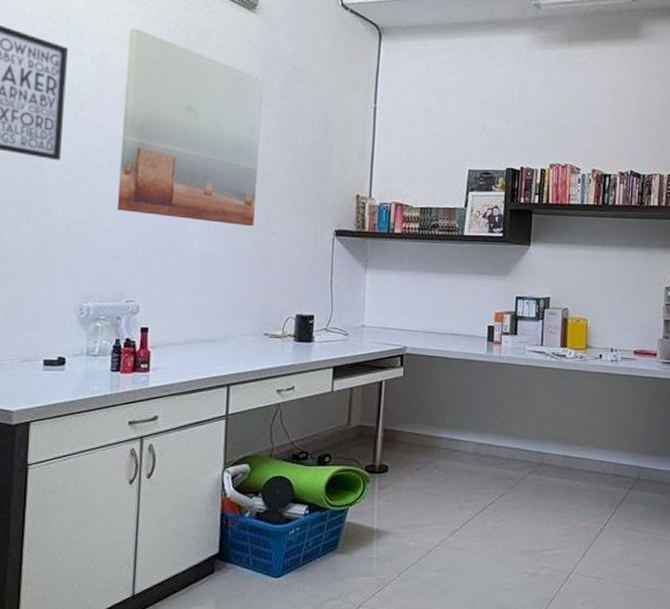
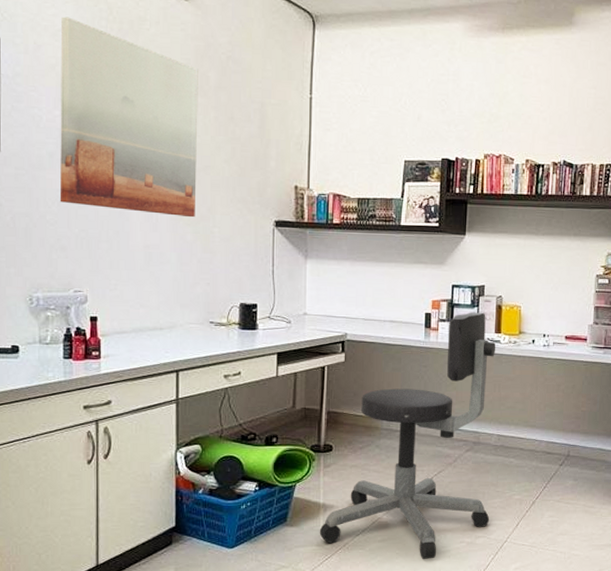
office chair: none [372,325,562,592] -> present [319,312,496,559]

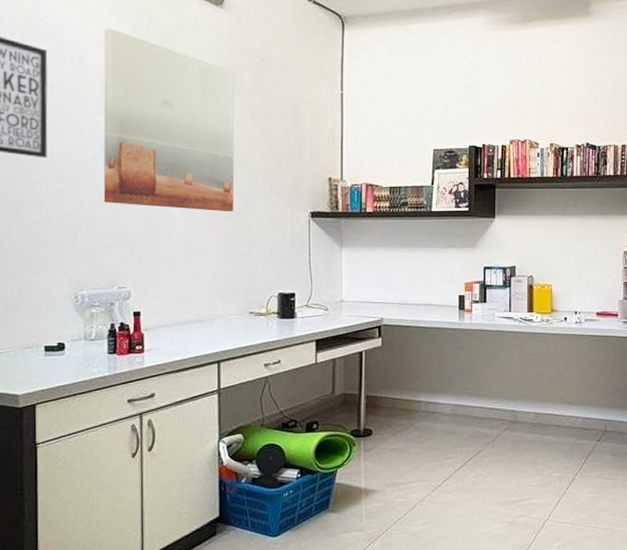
office chair: present [319,312,496,559] -> none [361,292,530,541]

